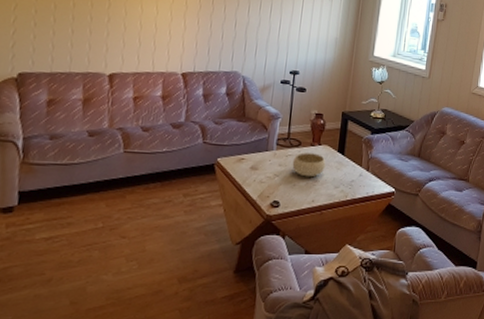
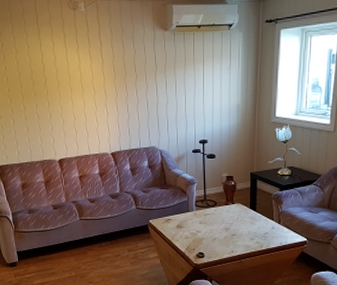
bowl: present [292,152,326,177] -> none [211,211,240,232]

